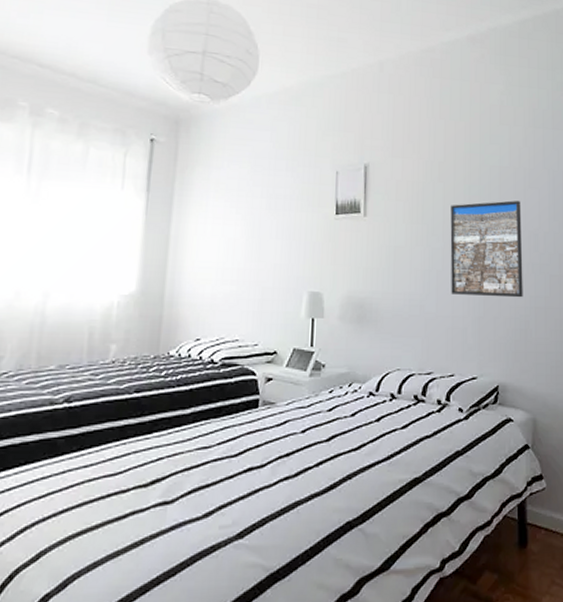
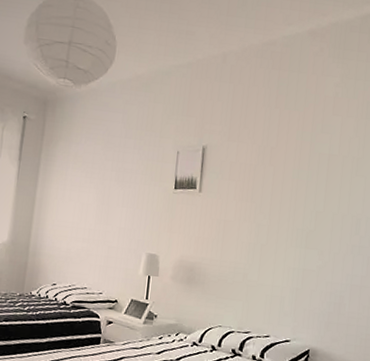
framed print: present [450,200,523,298] -> none [272,186,347,275]

